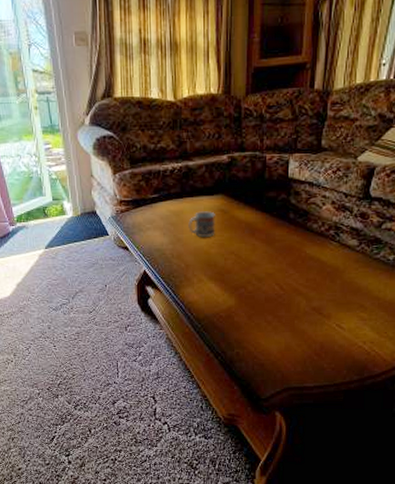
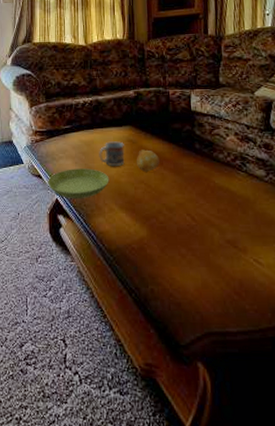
saucer: none [134,240,199,270] -> present [47,168,109,198]
fruit: none [228,220,251,243] -> present [137,149,160,172]

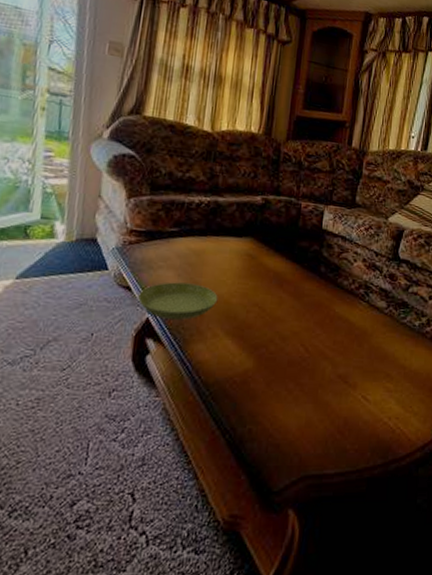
cup: present [99,141,125,166] -> none [209,253,242,284]
fruit: present [137,149,160,172] -> none [253,267,280,294]

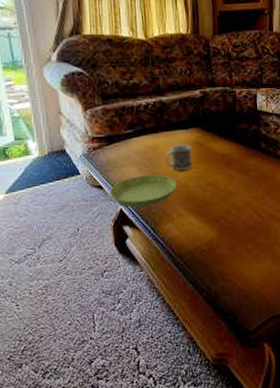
cup: none [209,253,242,284] -> present [165,144,192,171]

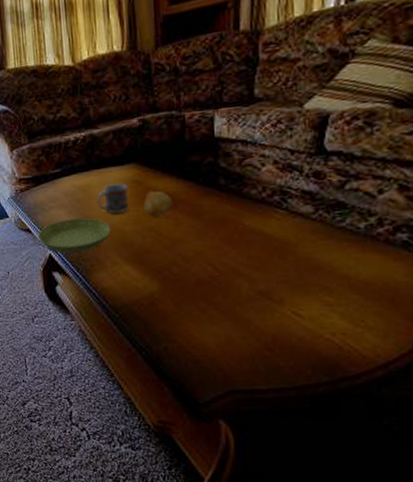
fruit: none [205,151,227,174] -> present [144,191,173,218]

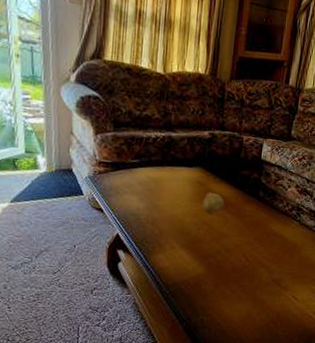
saucer: present [37,218,111,253] -> none [108,205,174,235]
cup: present [97,183,129,213] -> none [166,181,193,206]

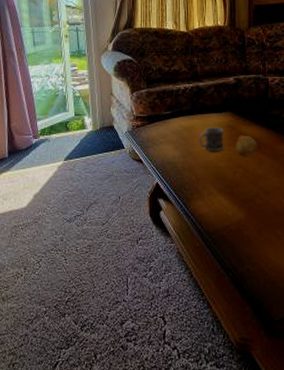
cup: none [166,181,193,206] -> present [199,127,224,151]

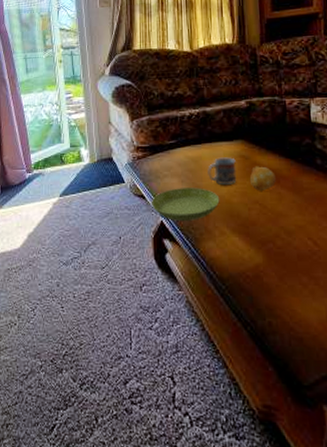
saucer: none [147,153,209,182] -> present [150,188,220,221]

